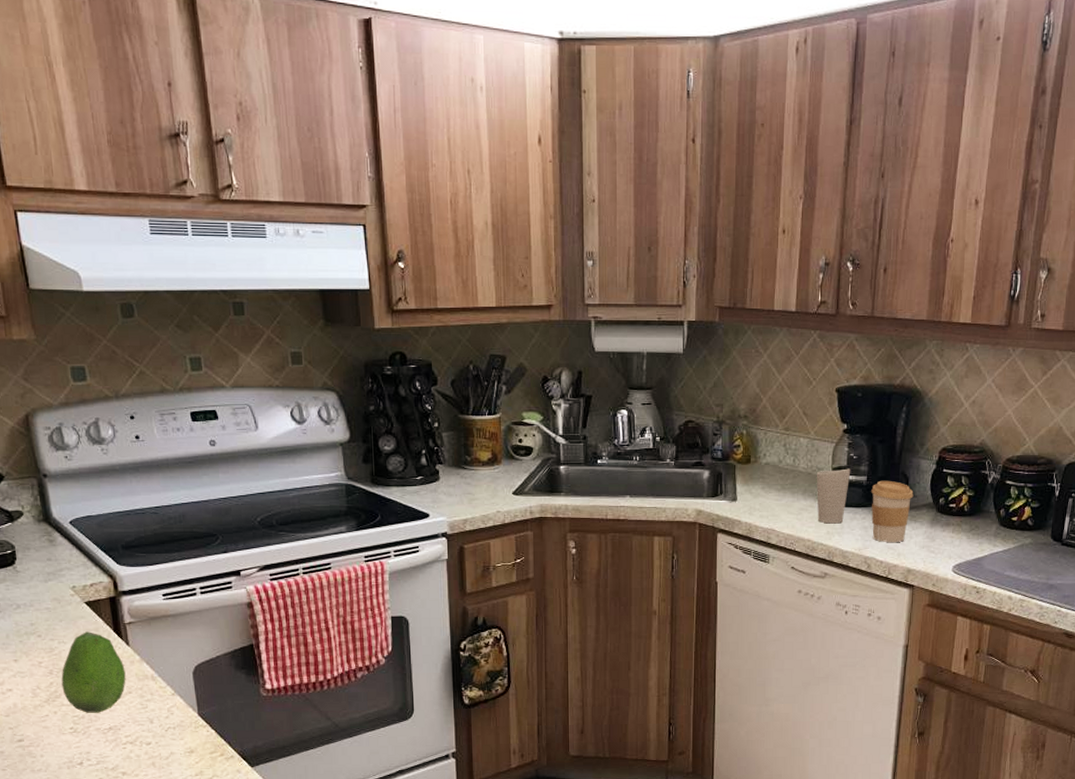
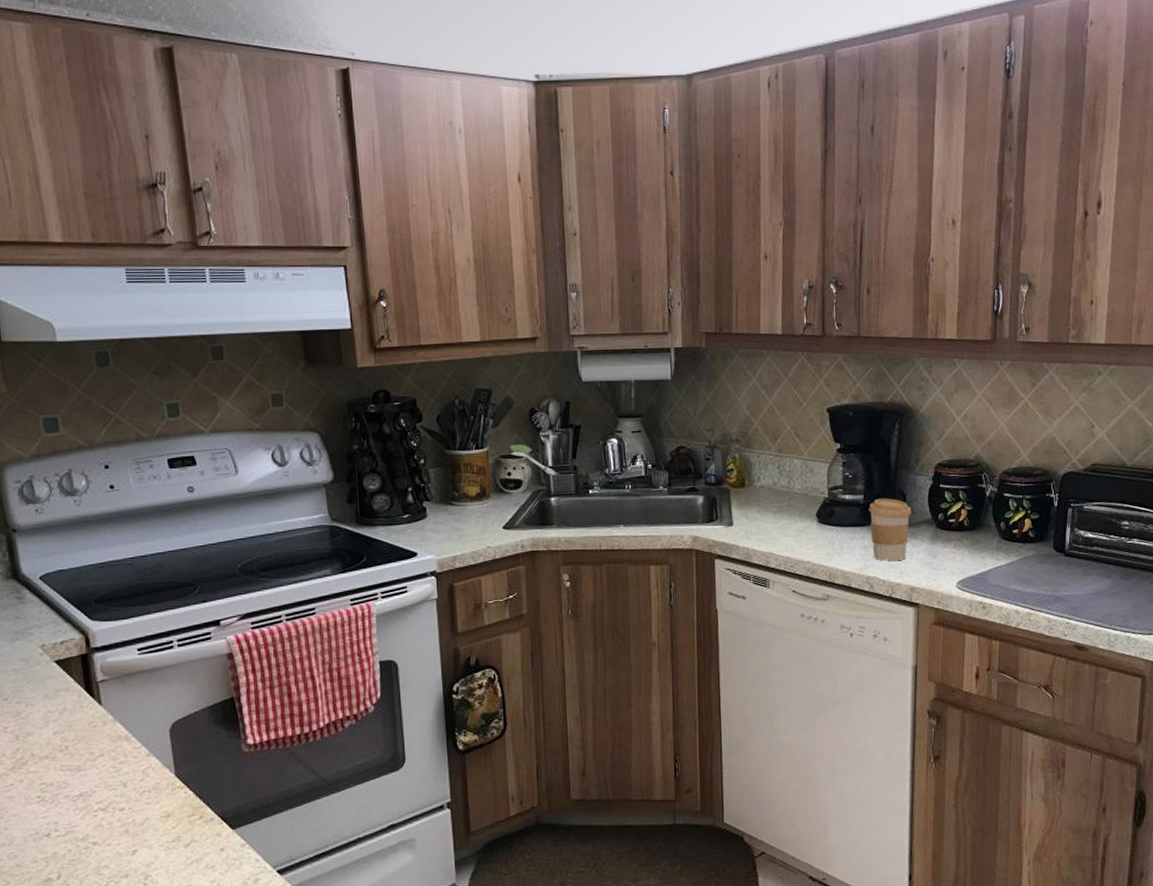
fruit: present [61,632,126,713] -> none [28,692,98,780]
cup: present [816,468,851,524] -> none [812,488,847,545]

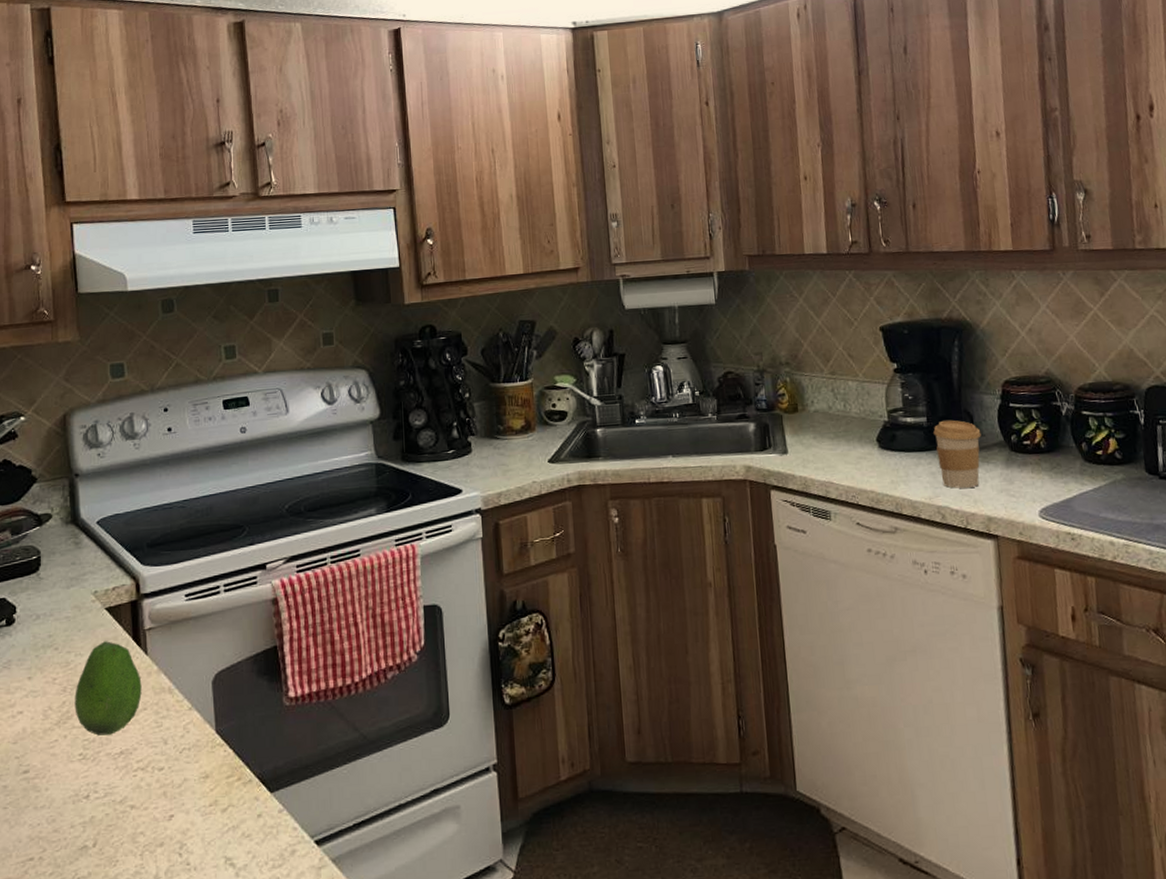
fruit: none [28,692,98,780] -> present [75,641,142,736]

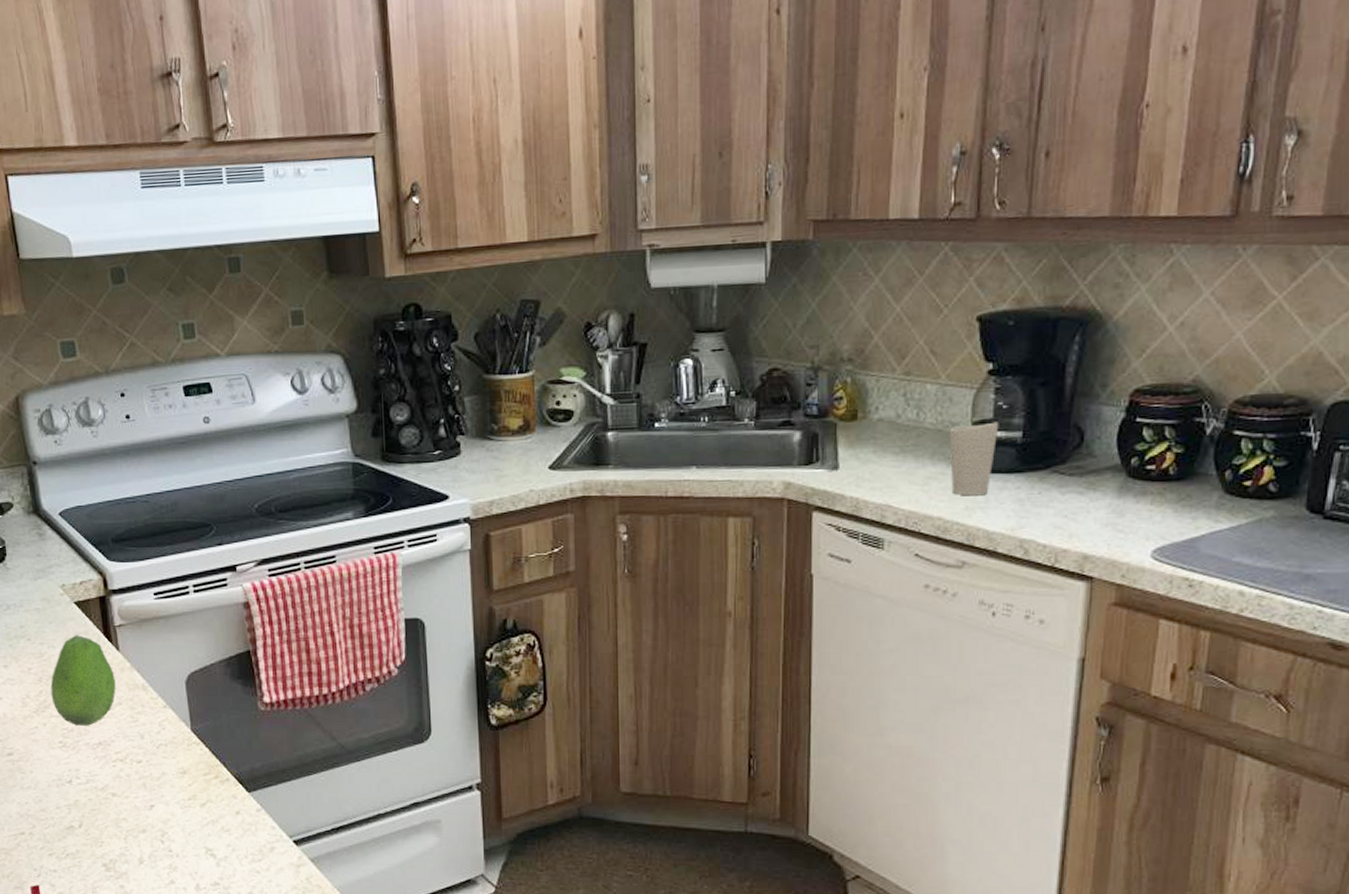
cup: none [870,410,908,472] -> present [949,422,999,496]
coffee cup: present [933,420,982,488] -> none [1029,436,1092,519]

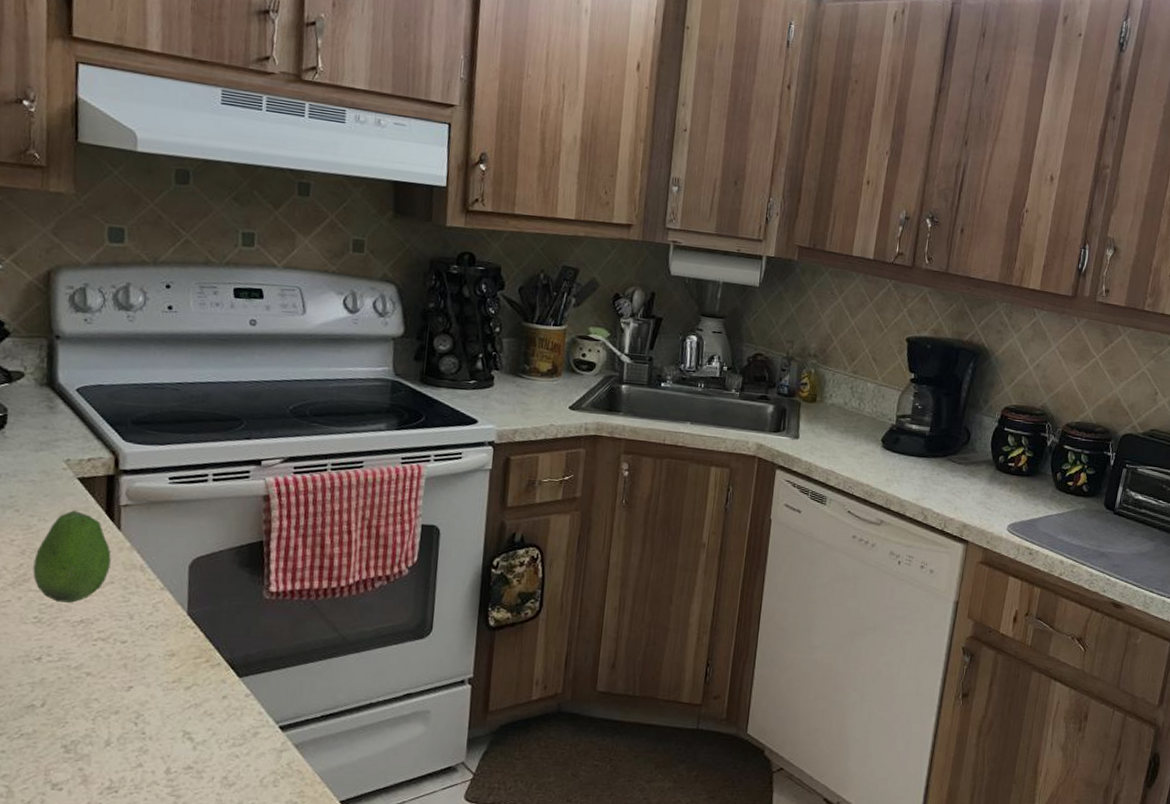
cup: present [949,422,999,496] -> none [878,417,915,472]

